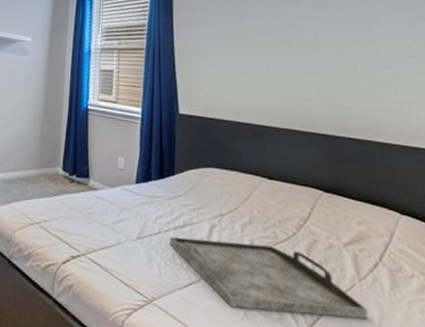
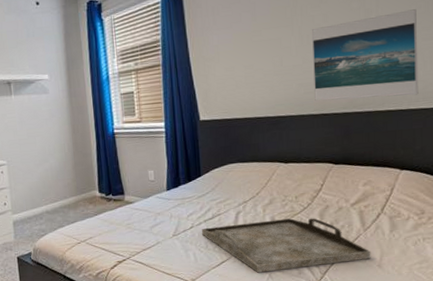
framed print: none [301,41,418,132] -> present [311,9,419,101]

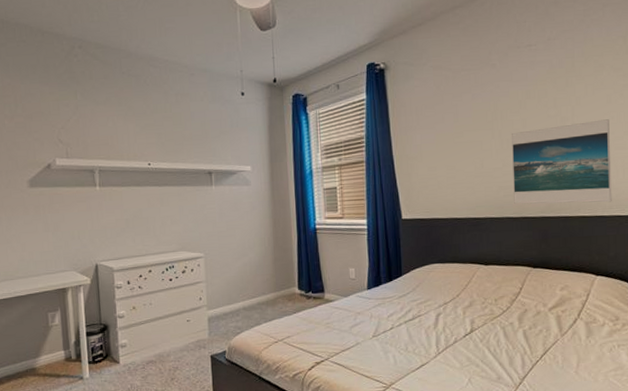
serving tray: present [201,218,371,273] -> none [401,321,568,377]

